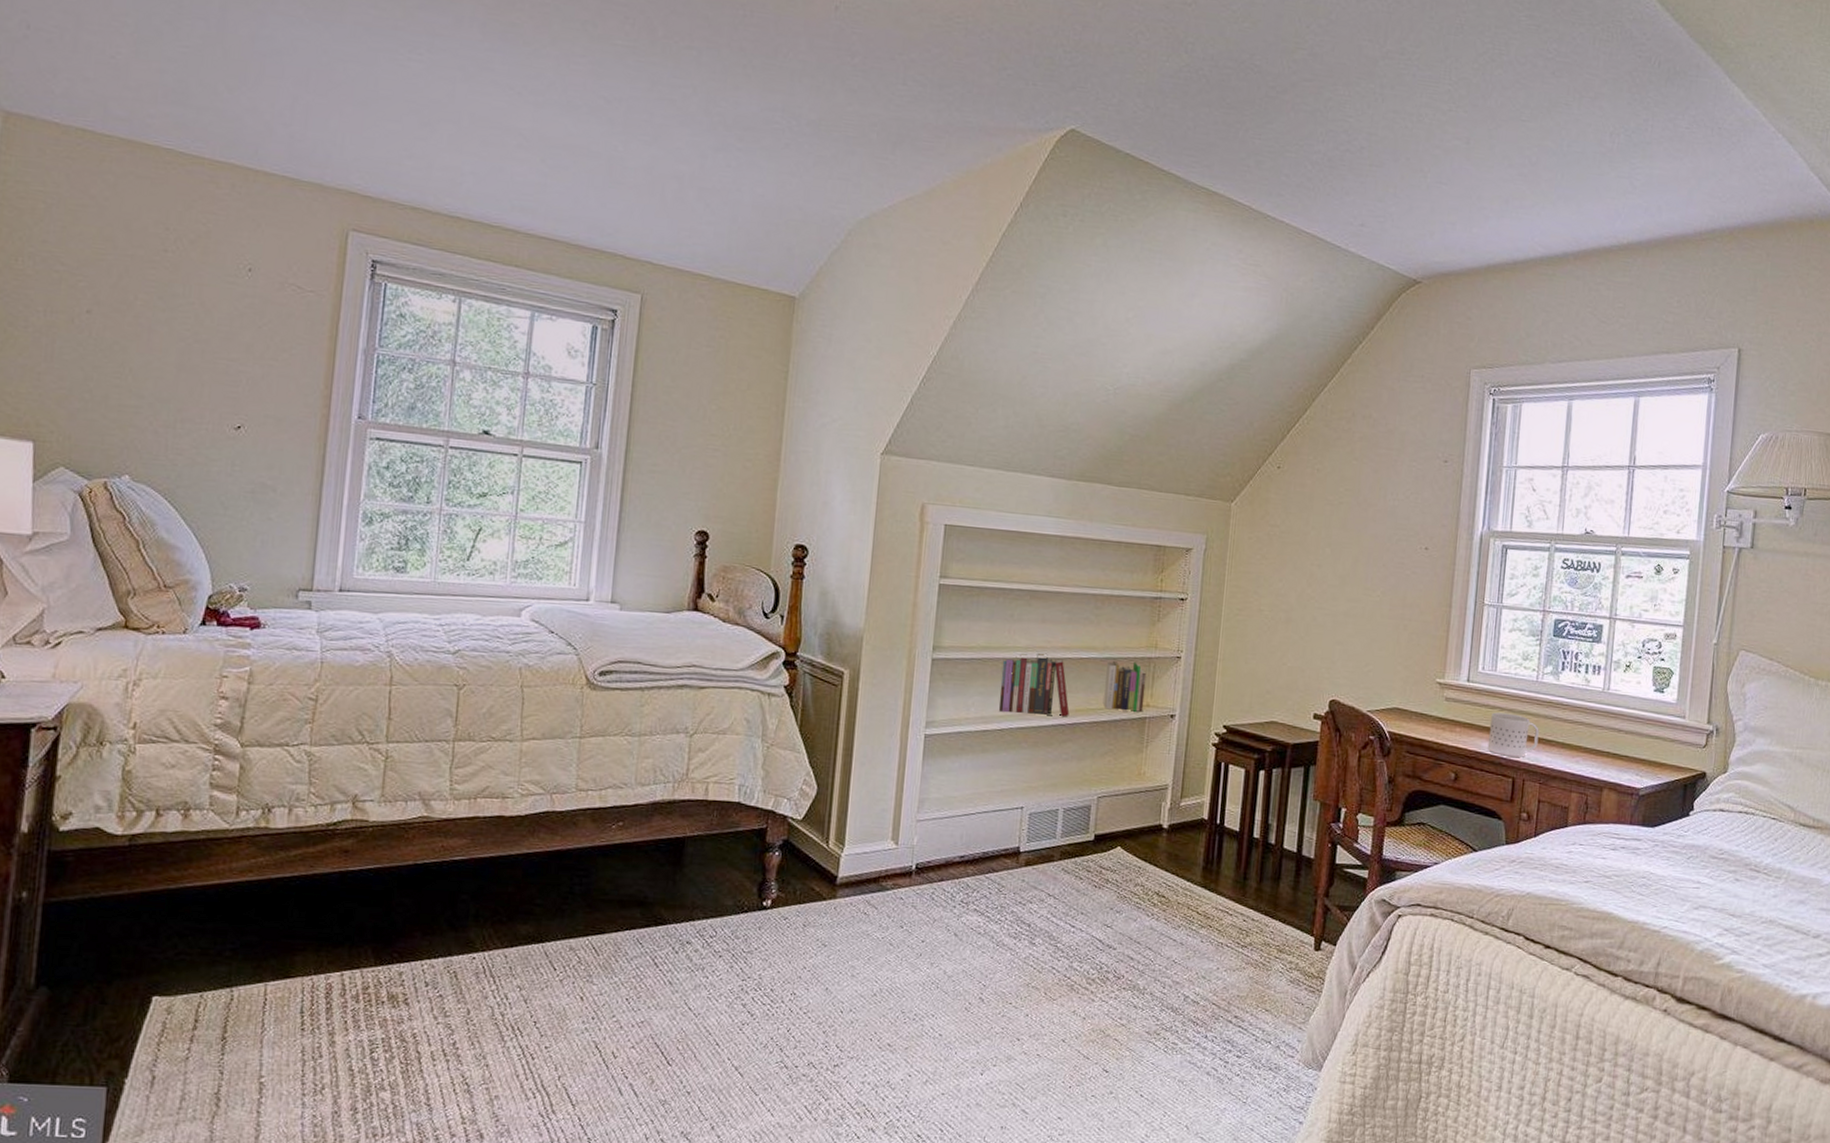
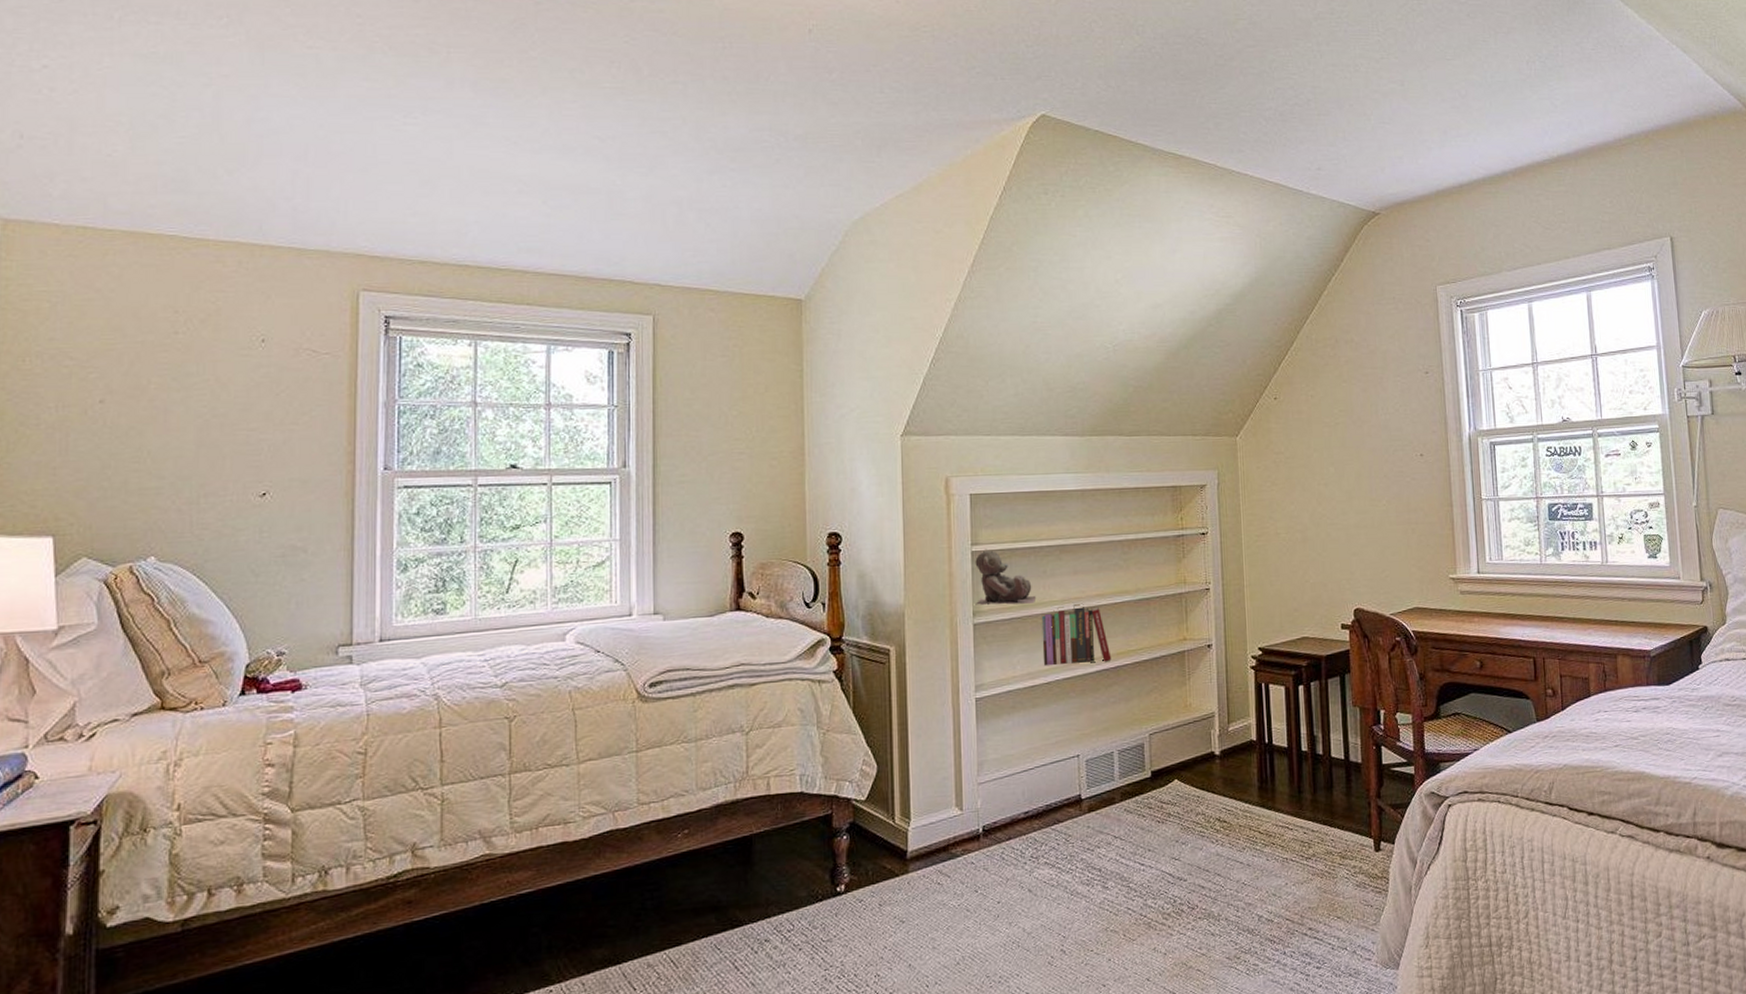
stuffed animal: none [936,583,1000,647] -> present [975,549,1037,606]
books: present [1102,660,1147,712] -> none [1141,599,1181,649]
mug: present [1487,712,1539,757] -> none [1504,597,1551,638]

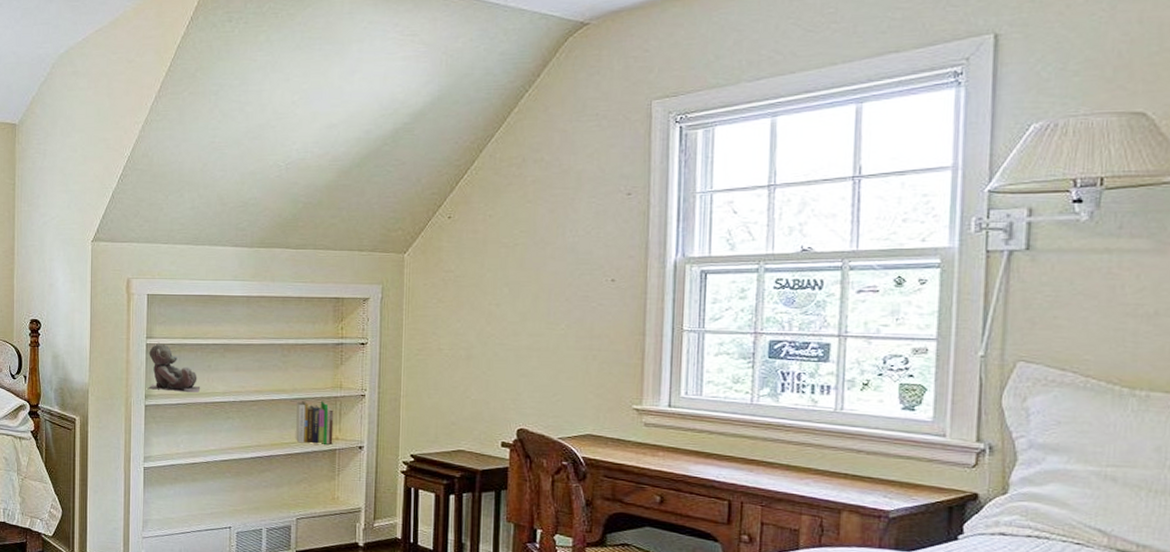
books: present [1041,603,1112,666] -> none [203,396,266,451]
books: none [1141,599,1181,649] -> present [295,400,334,445]

